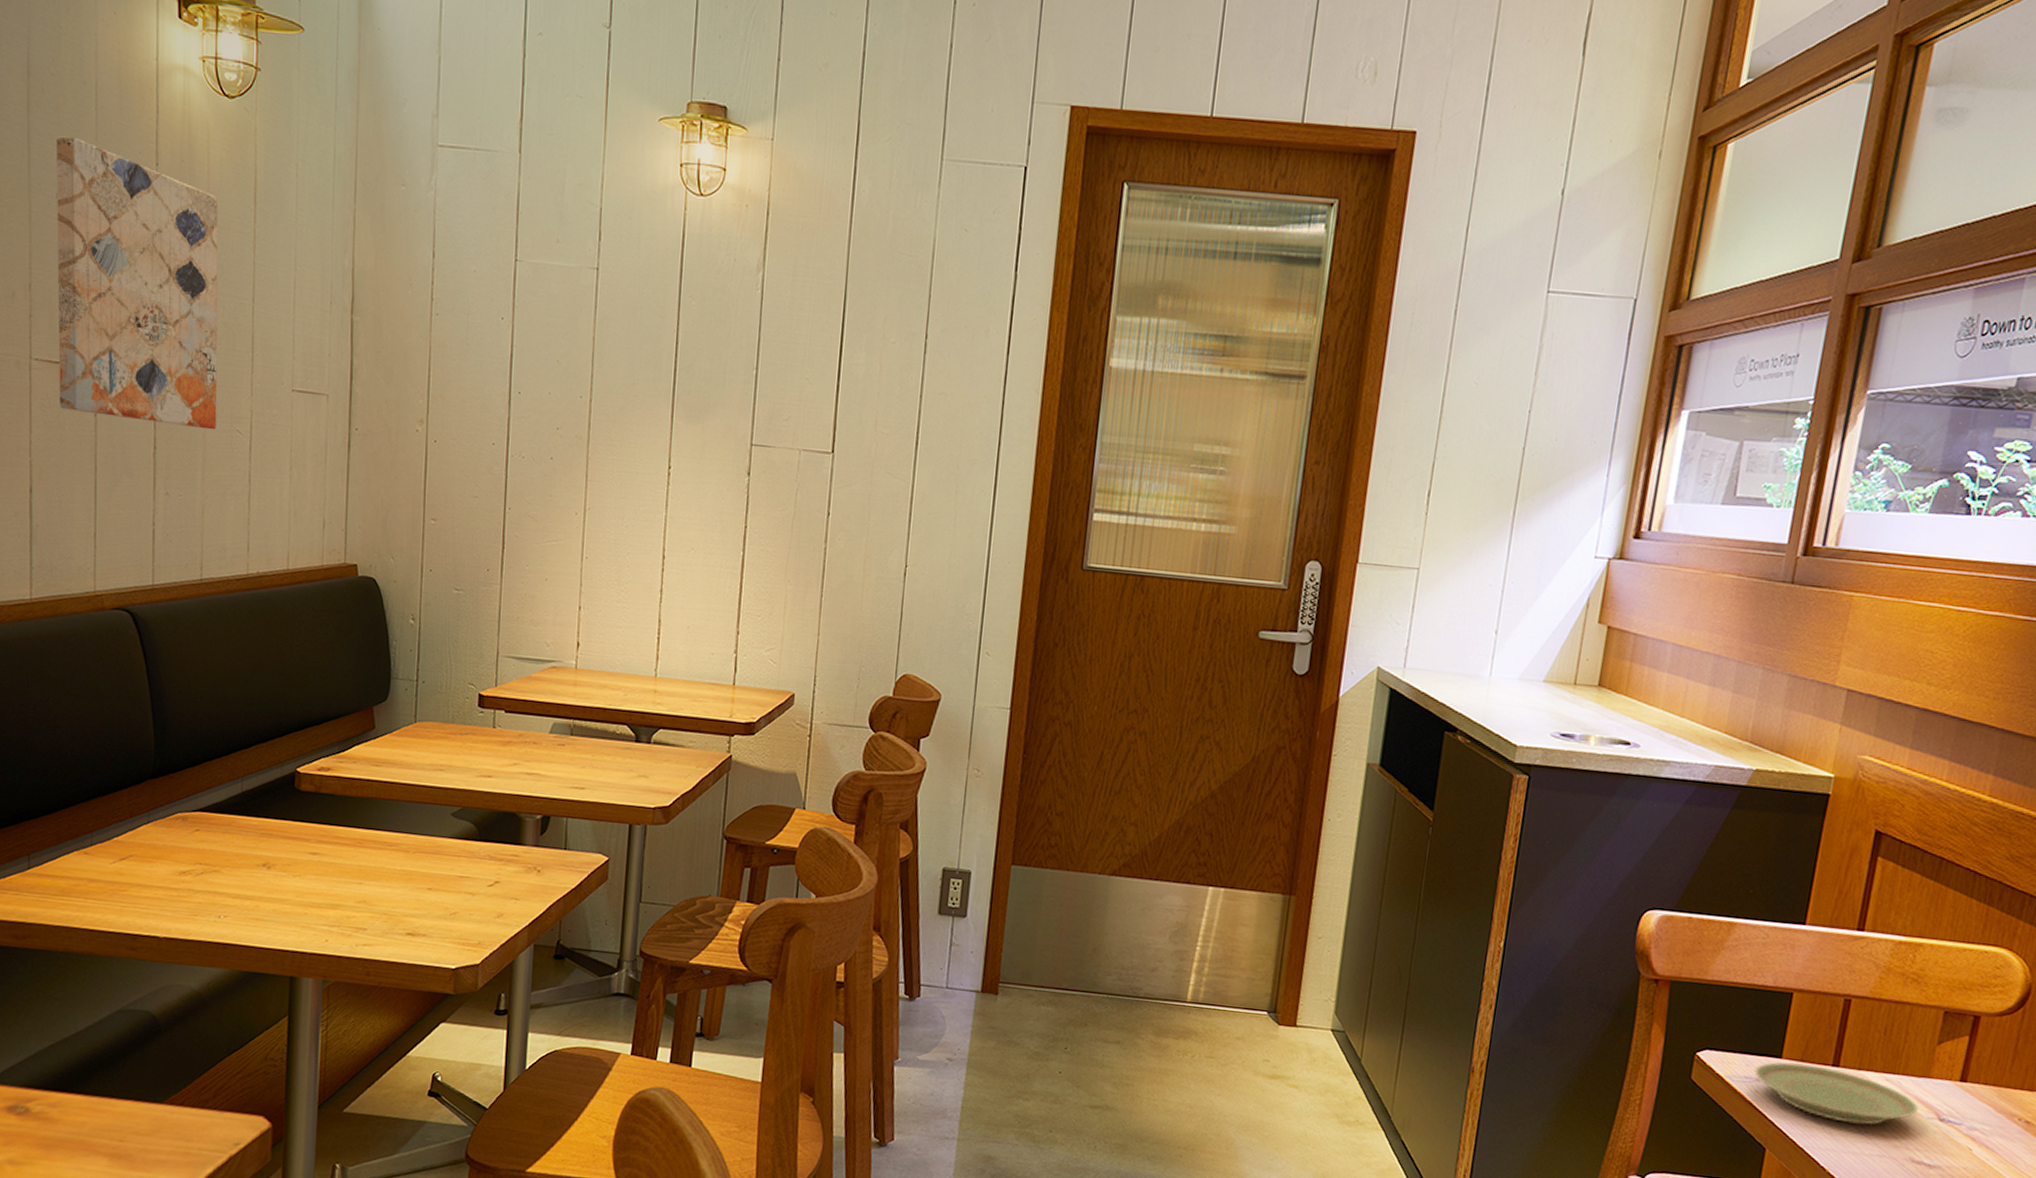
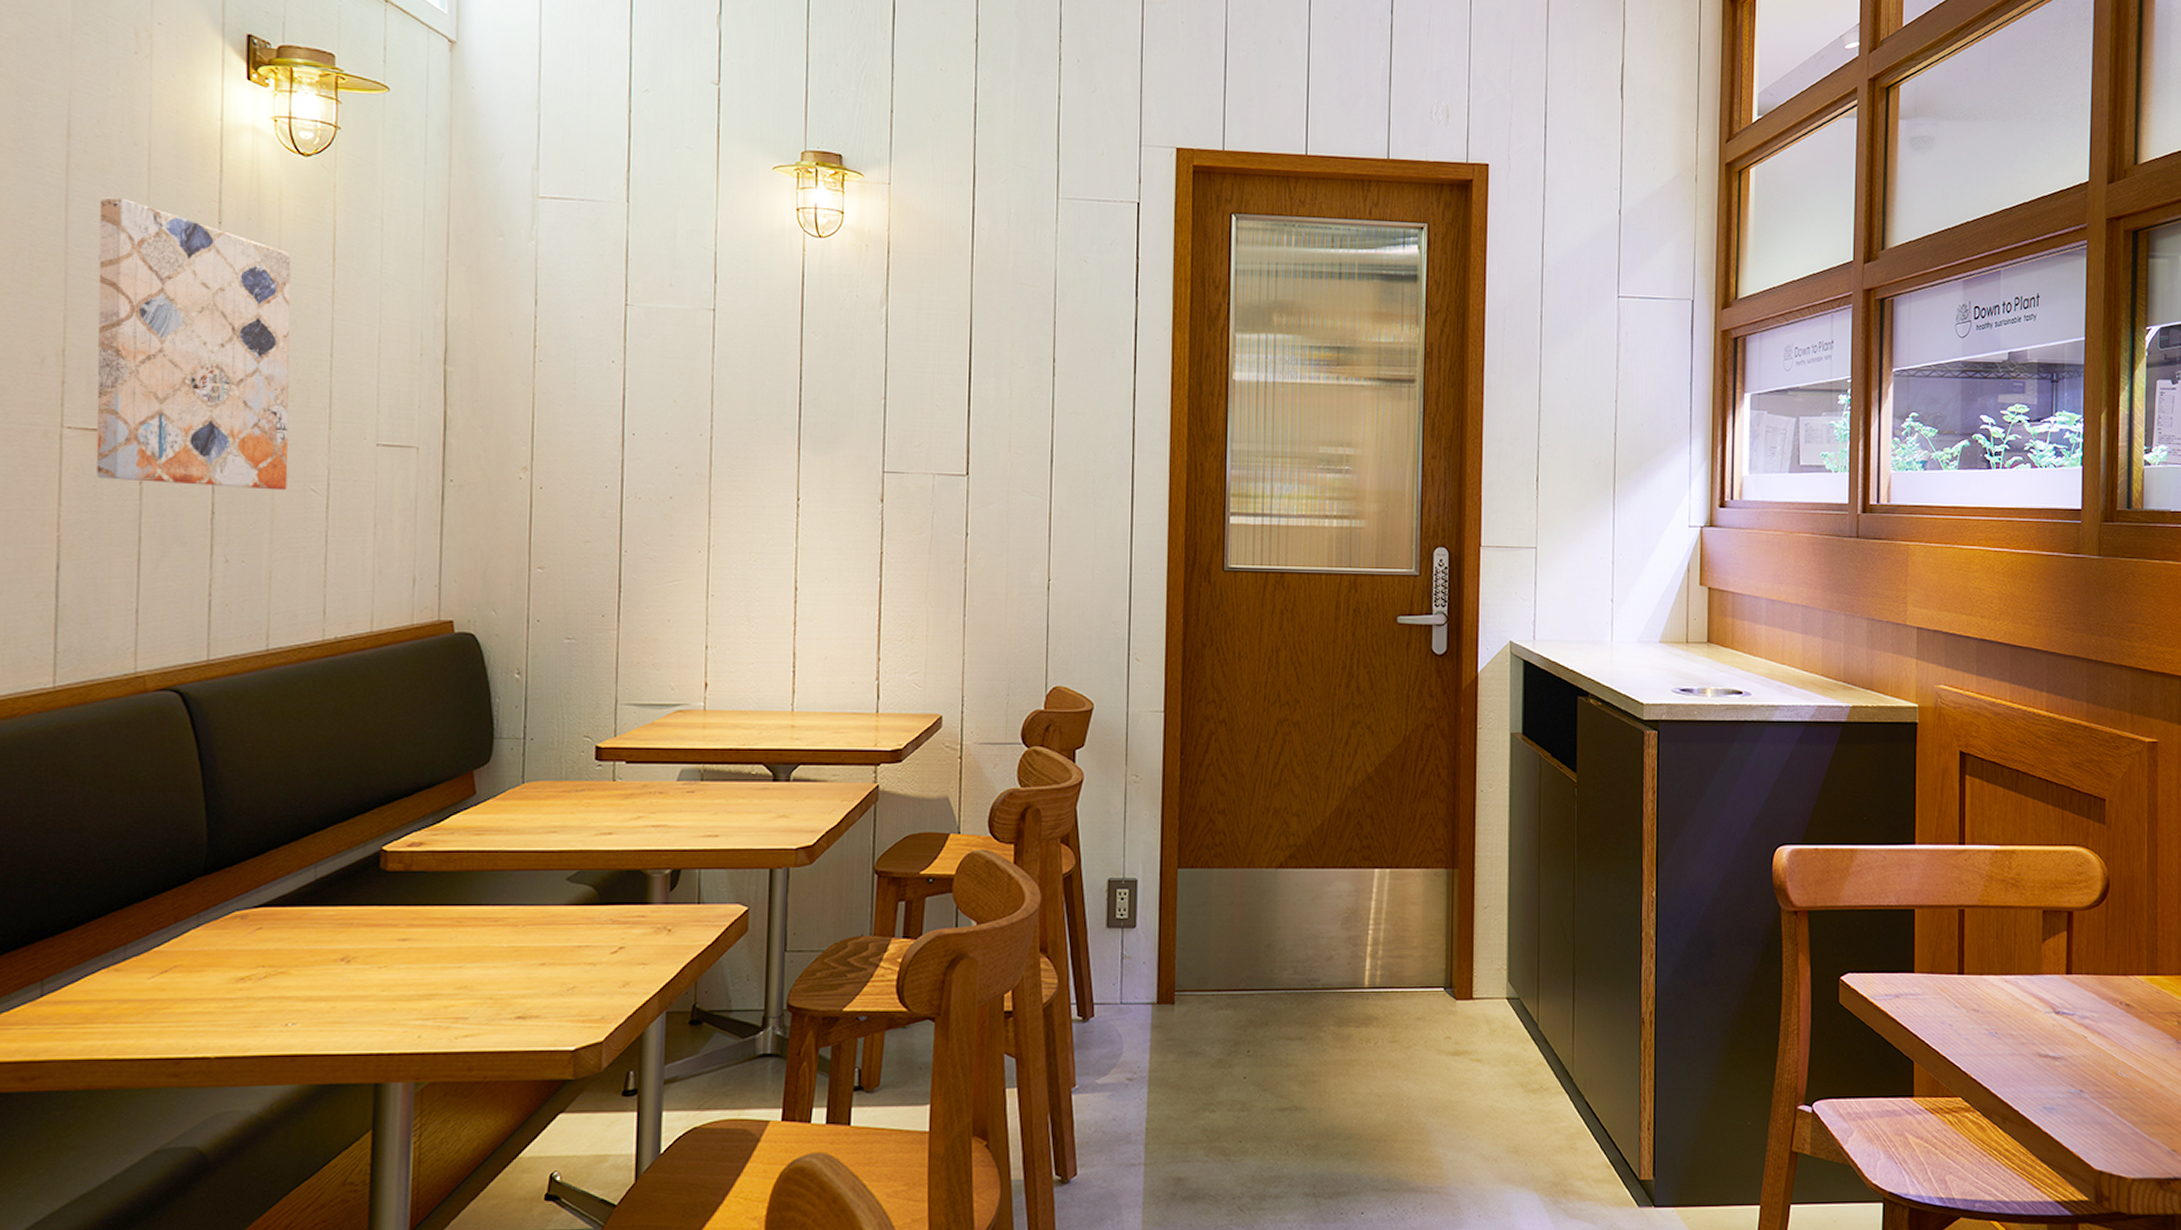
plate: present [1754,1062,1918,1125] -> none [1893,976,2036,1027]

